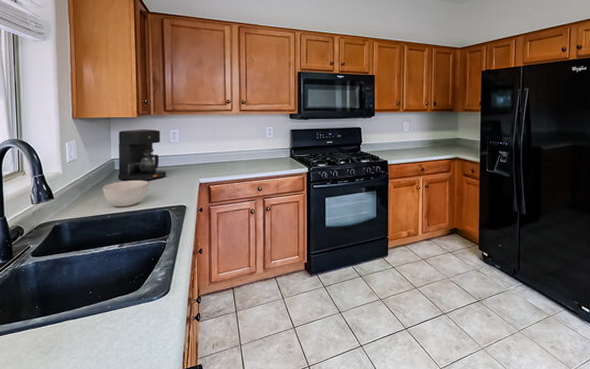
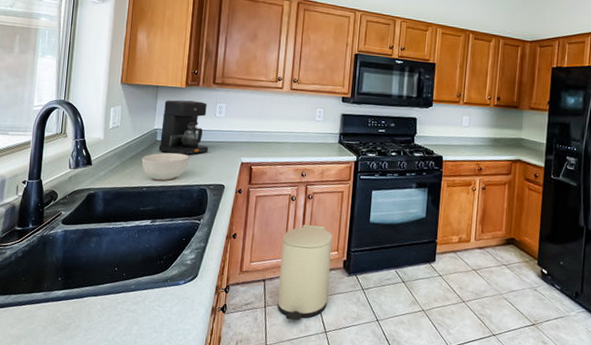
pedal bin: none [245,234,293,321] -> present [277,224,333,321]

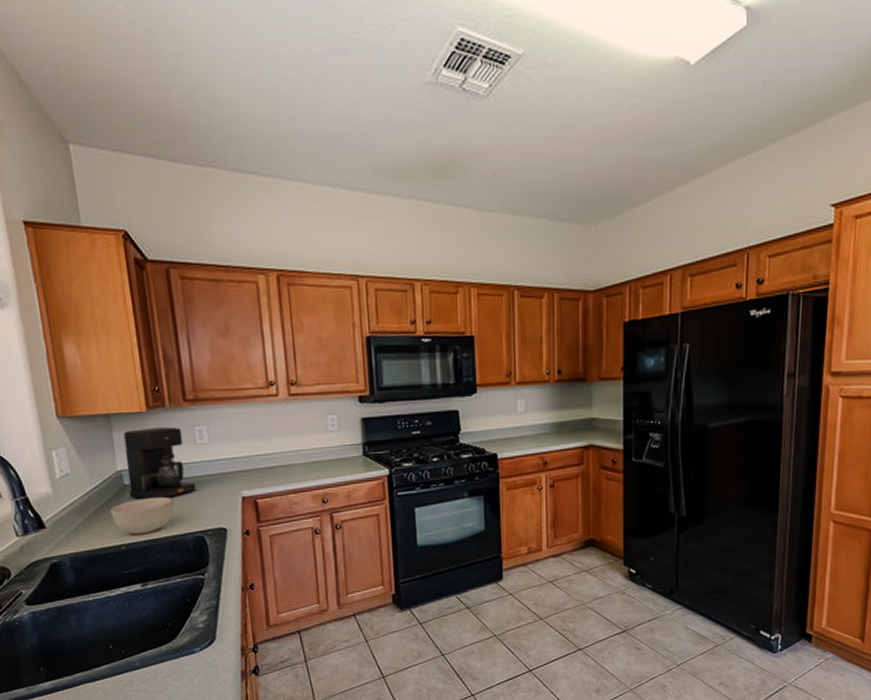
pedal bin: present [277,224,333,321] -> none [312,559,380,671]

